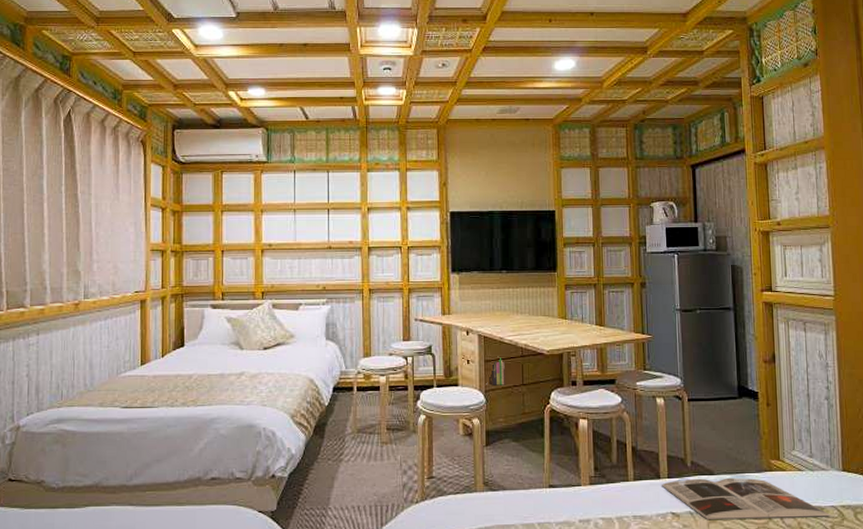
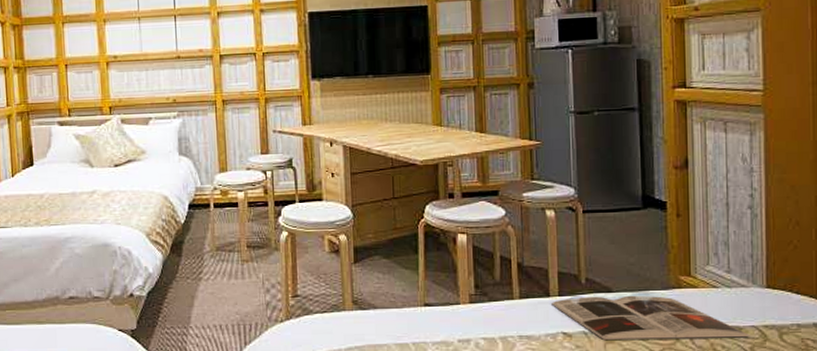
books: present [483,356,506,386] -> none [350,168,375,200]

